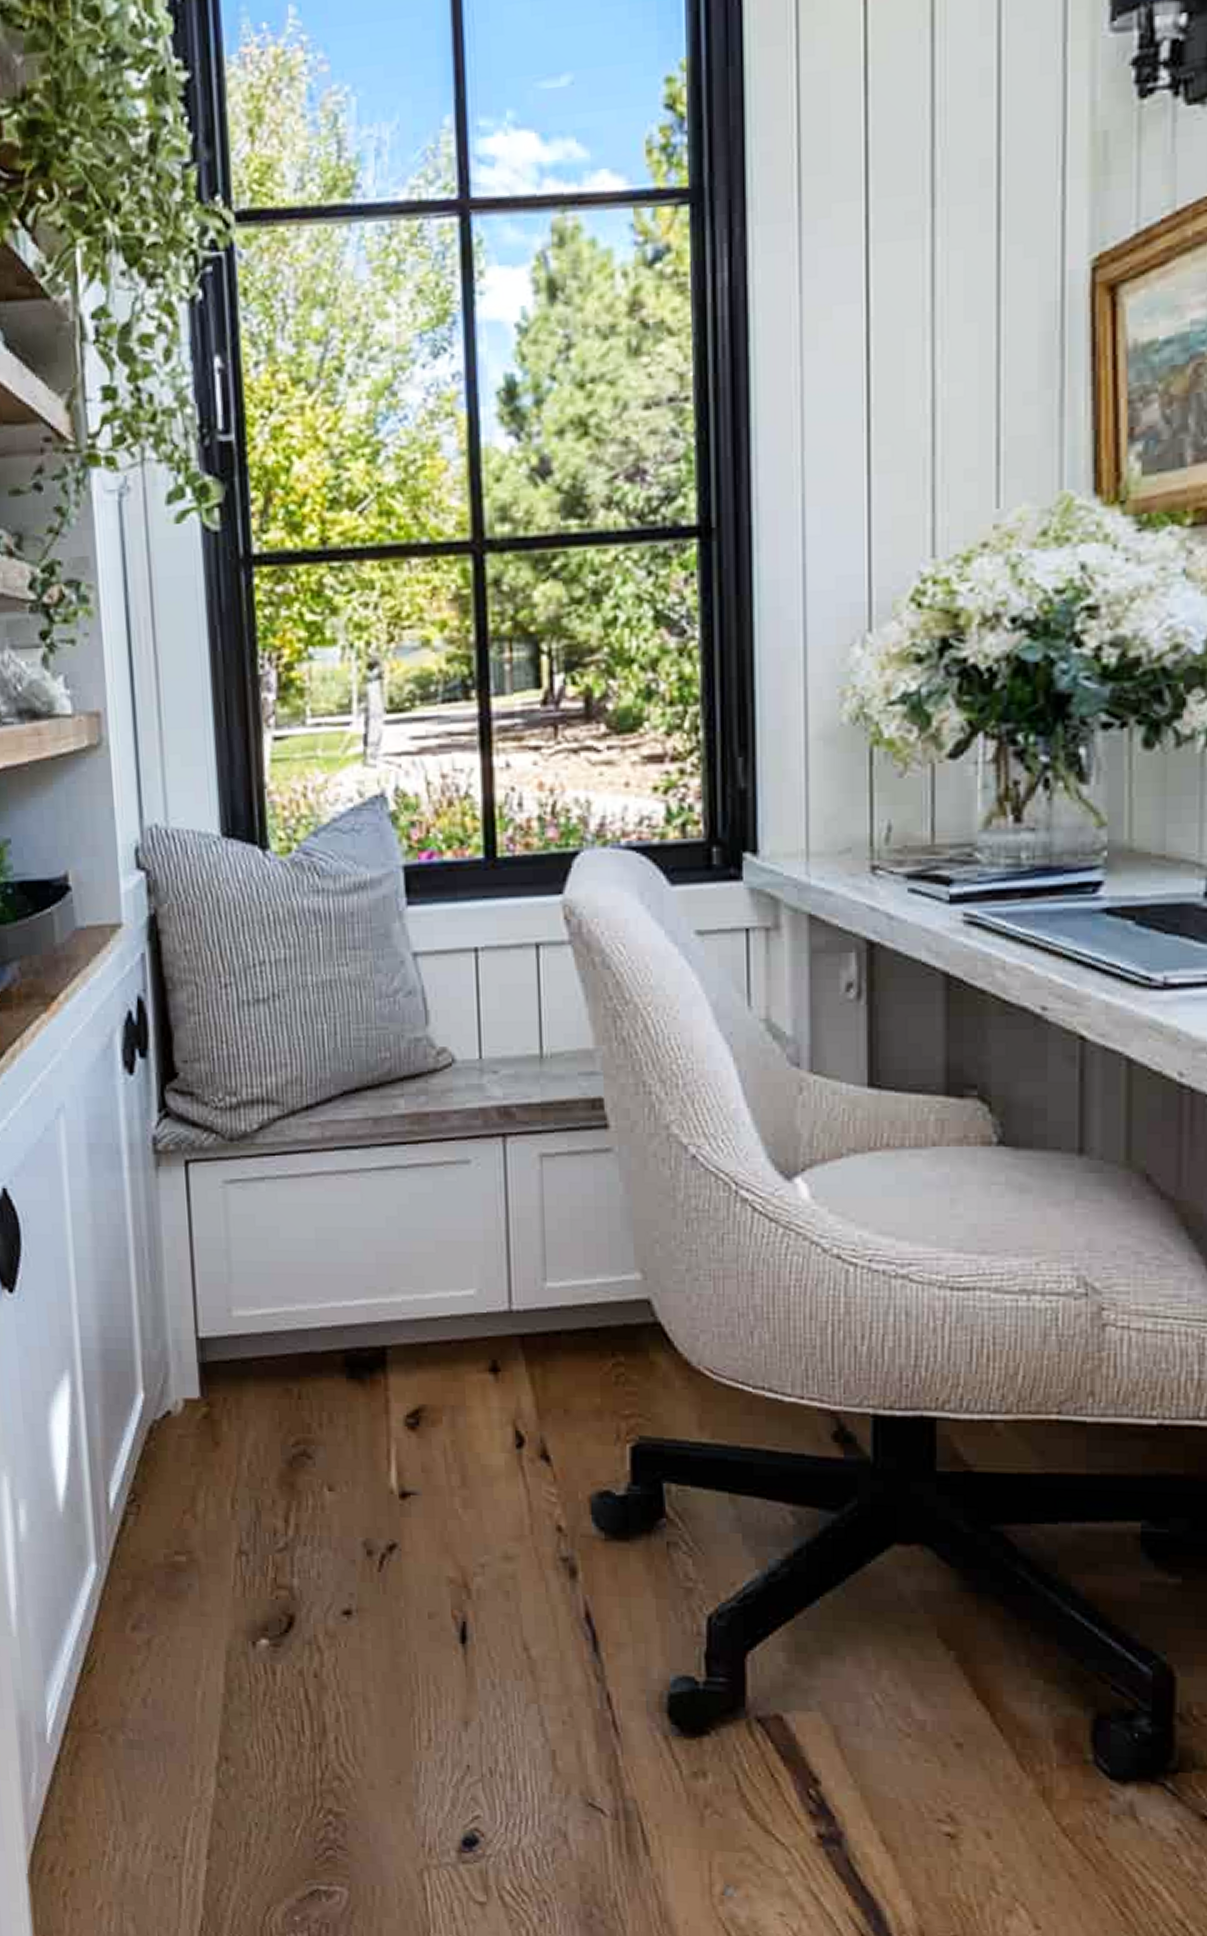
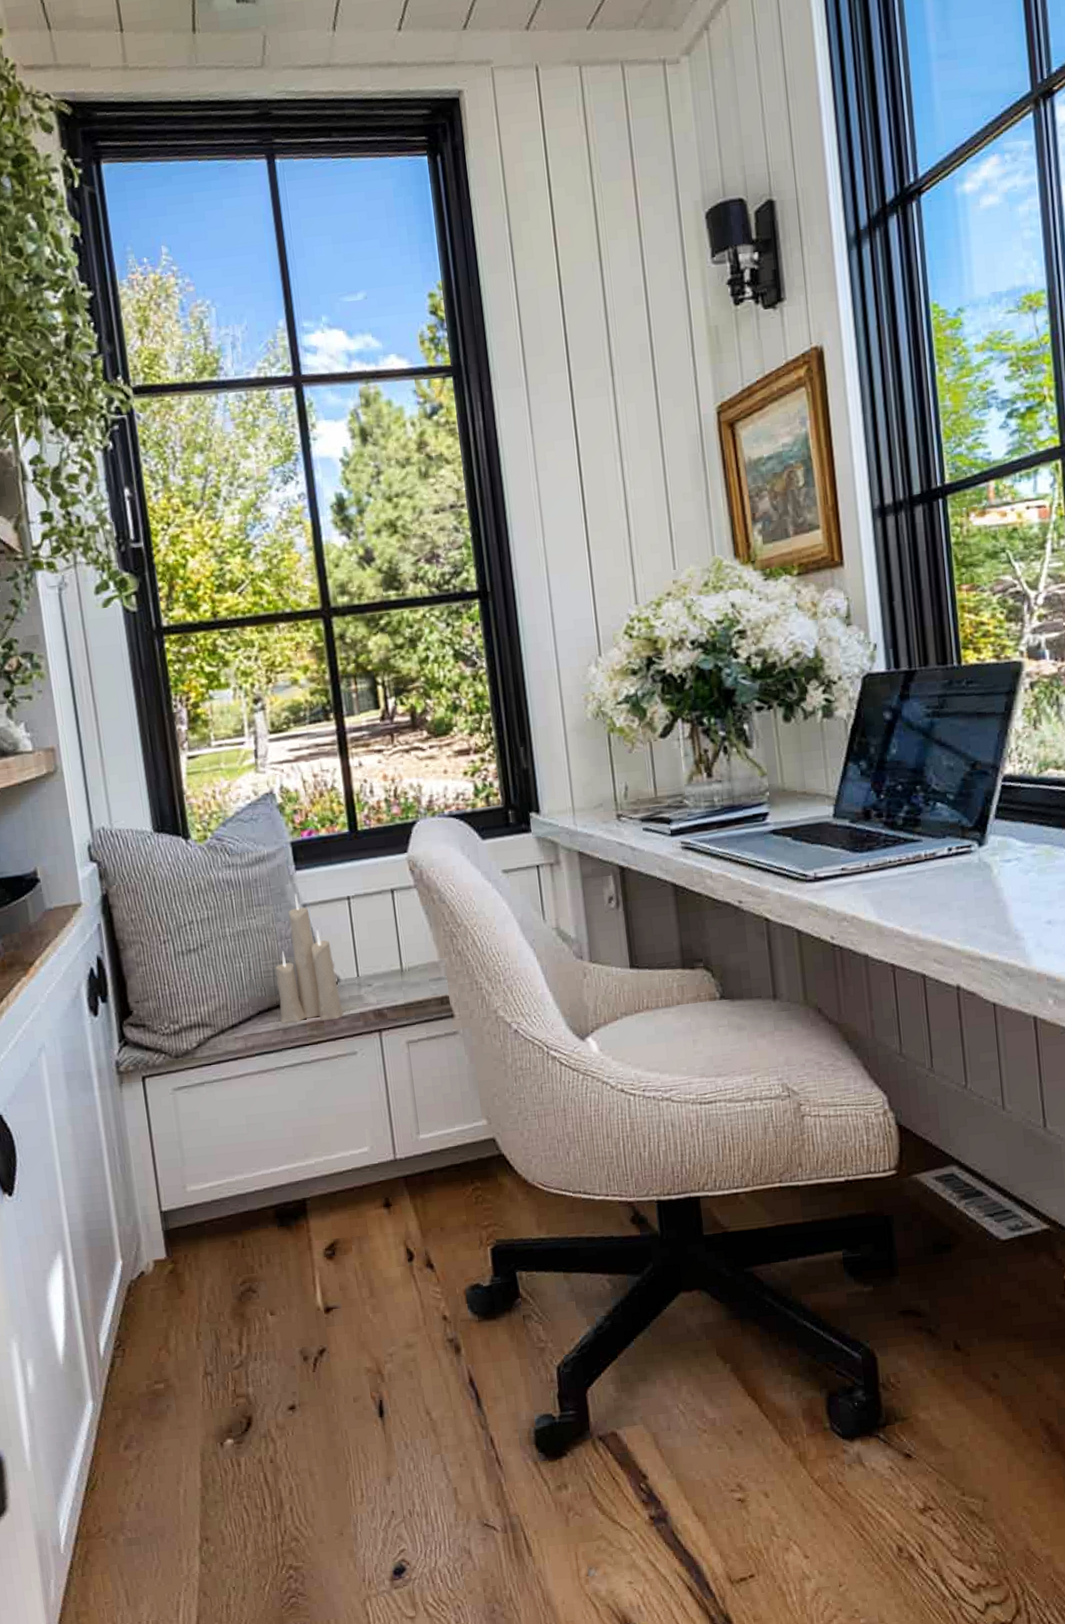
candle: none [369,937,457,1114] -> present [275,894,344,1024]

